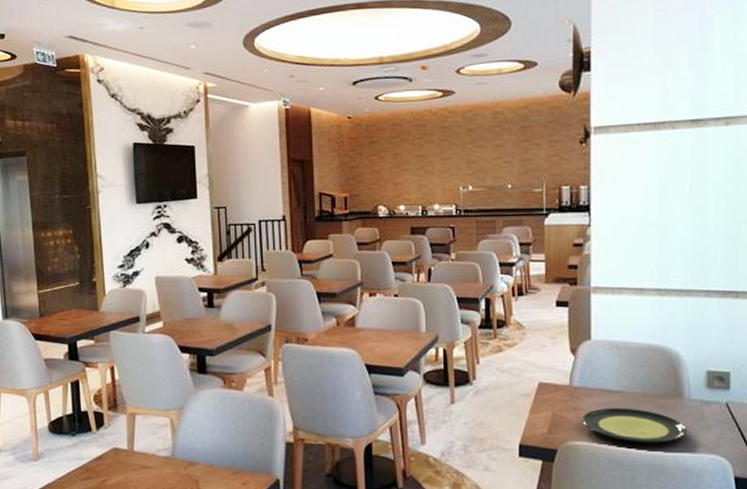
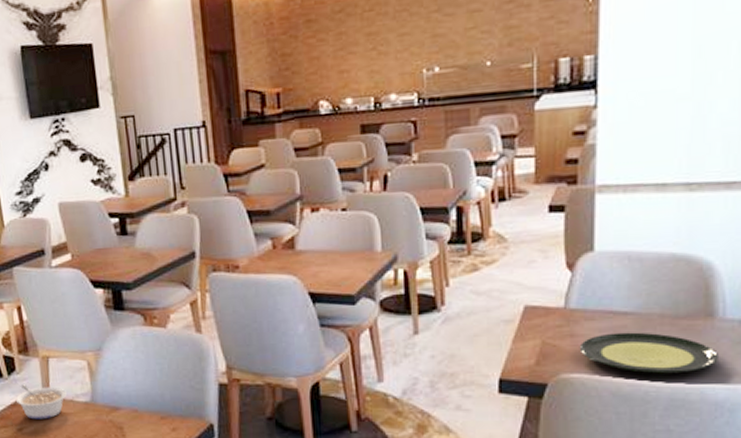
legume: none [101,439,149,472] -> present [15,384,67,420]

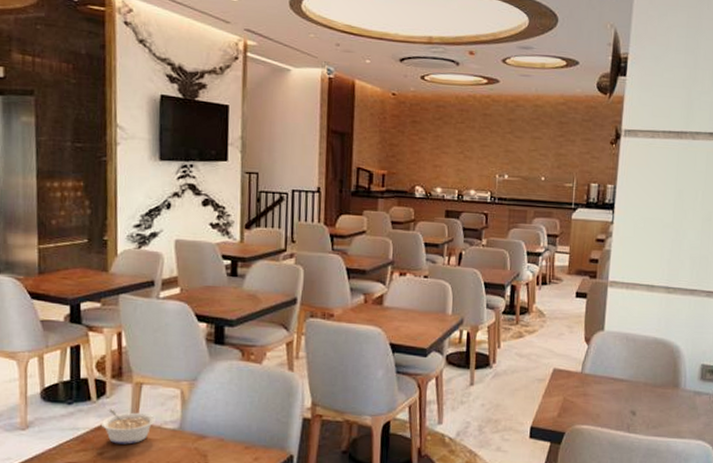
plate: present [579,332,720,374] -> none [589,395,681,429]

